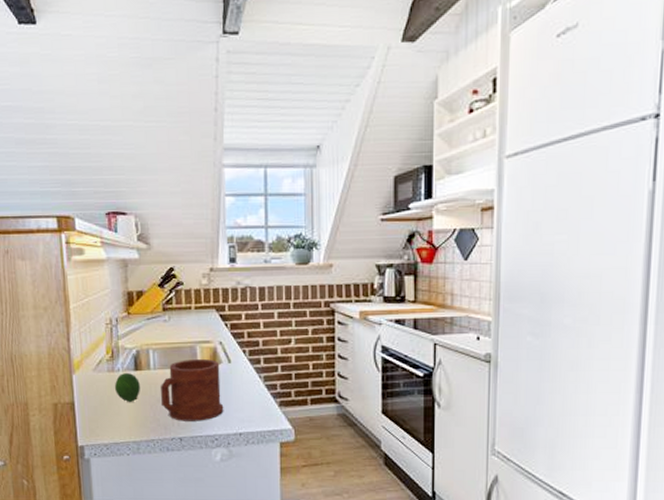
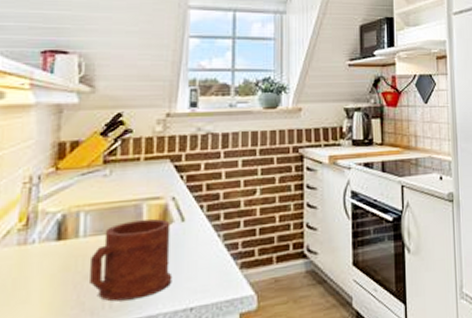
fruit: present [114,372,140,402] -> none [24,243,62,284]

